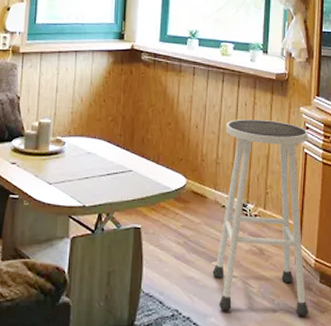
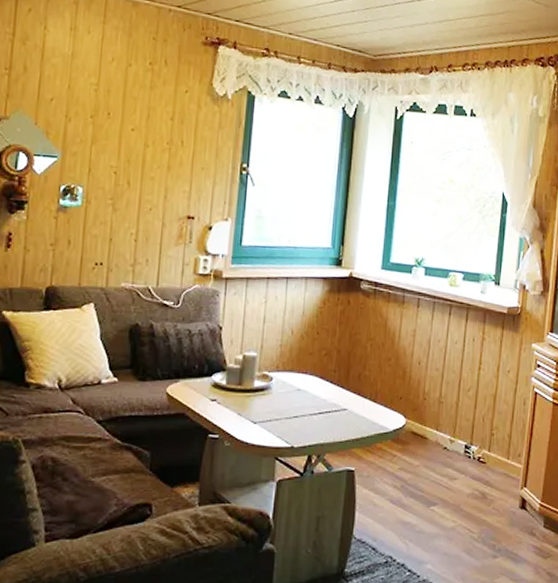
stool: present [212,119,308,316] -> none [430,356,539,562]

